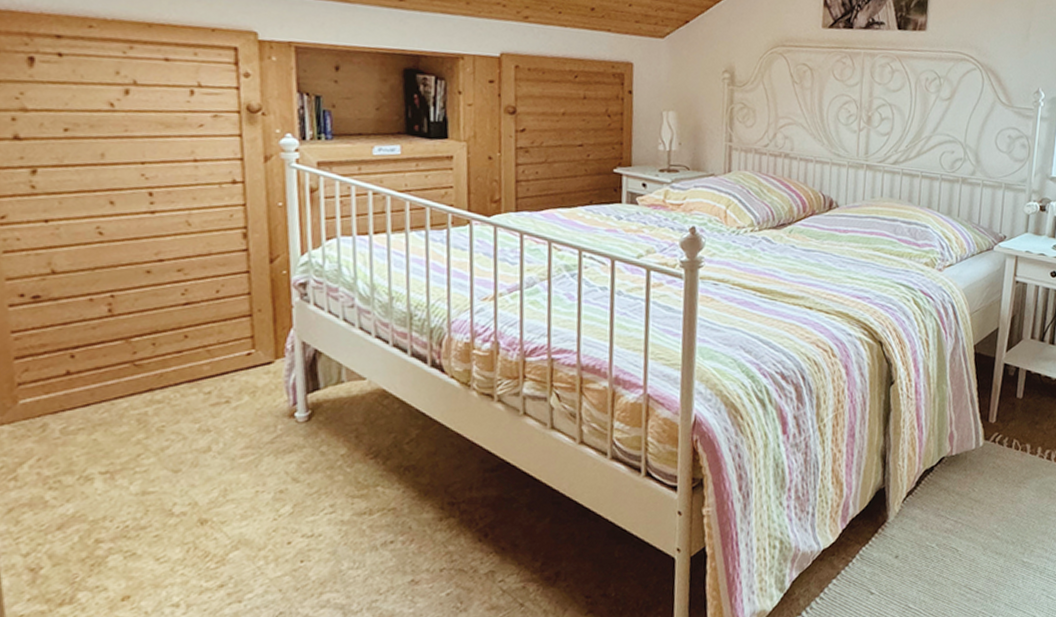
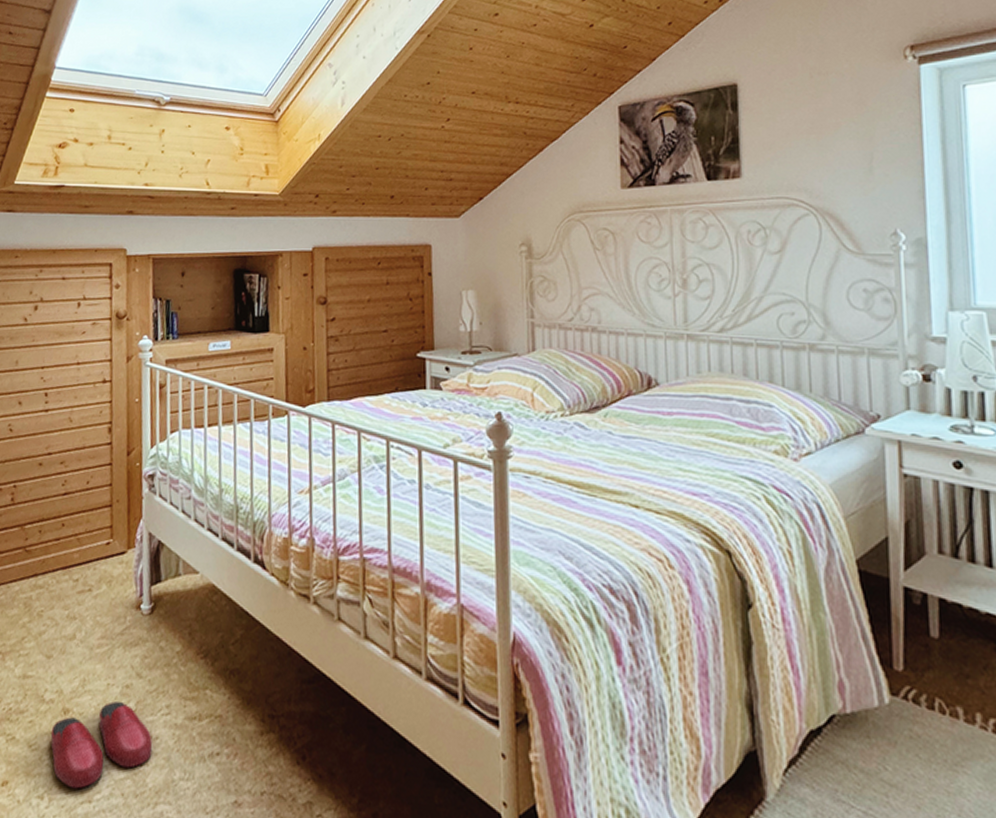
slippers: none [184,506,315,592] -> present [50,700,153,789]

